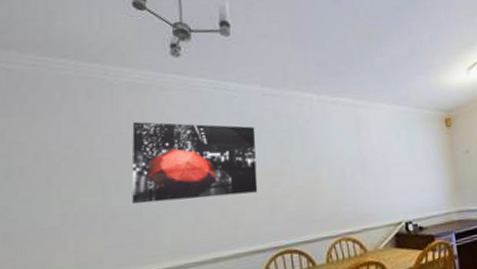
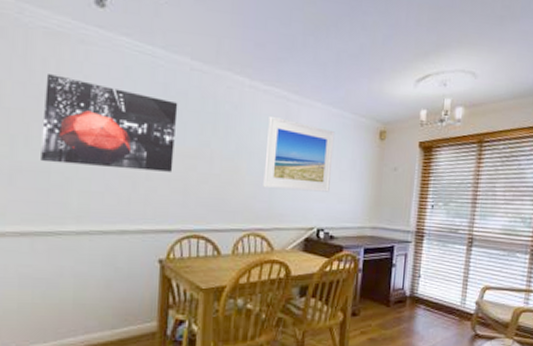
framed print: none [340,123,410,192] -> present [263,115,335,192]

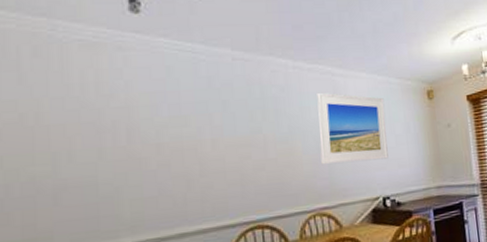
wall art: present [41,74,178,172] -> none [85,85,227,175]

